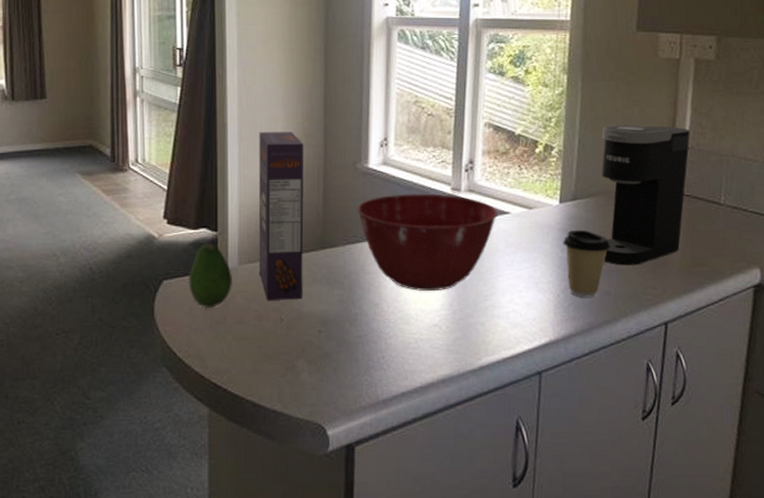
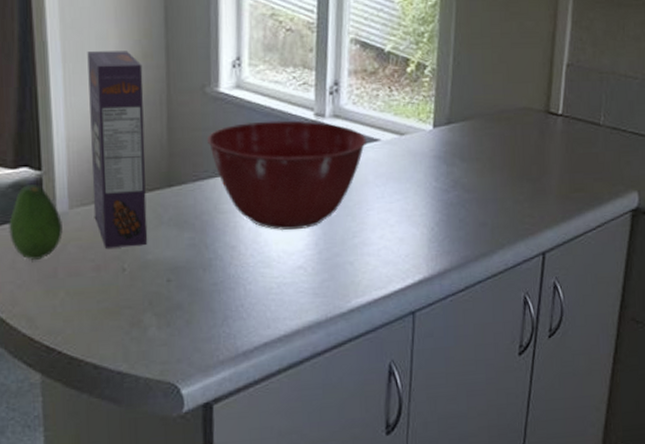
coffee cup: present [562,229,611,298] -> none [436,156,488,230]
coffee maker: present [601,124,690,266] -> none [477,39,570,194]

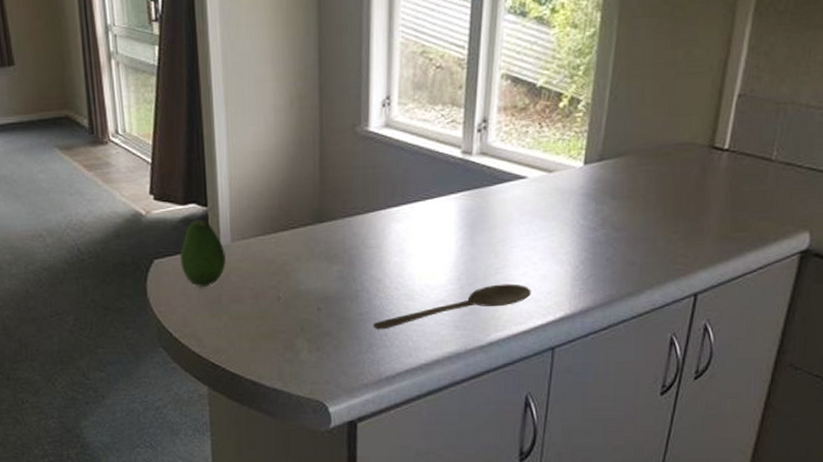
cereal box: present [87,51,148,249] -> none [247,93,301,278]
mixing bowl: present [208,120,367,230] -> none [357,158,514,265]
wooden spoon: none [227,247,389,301] -> present [372,284,531,330]

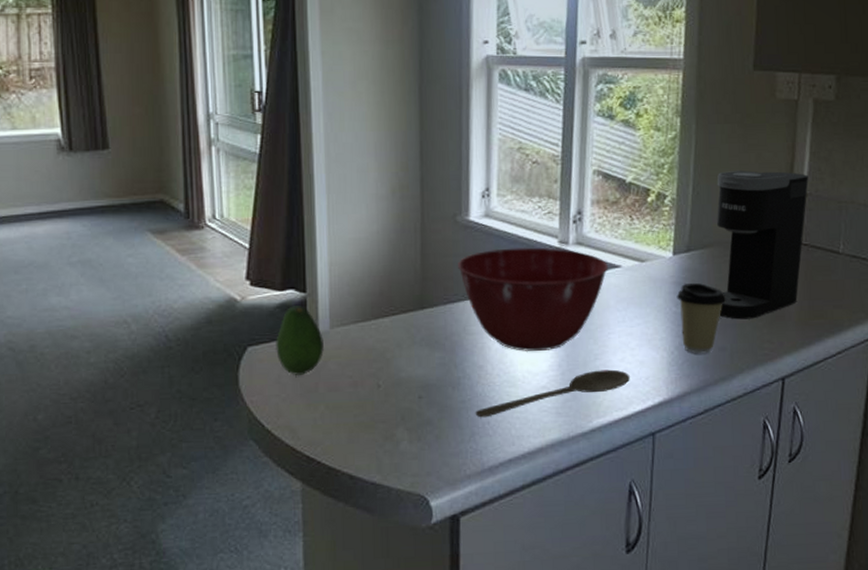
mixing bowl: none [357,158,514,265] -> present [458,247,609,351]
coffee cup: none [585,193,640,269] -> present [676,282,727,354]
coffee maker: none [630,69,744,233] -> present [716,170,809,320]

